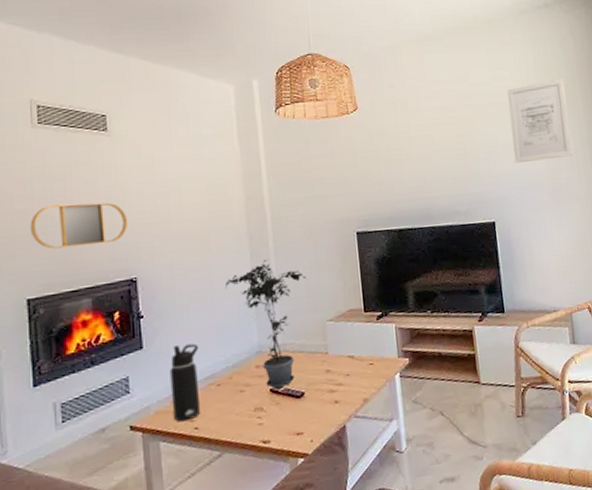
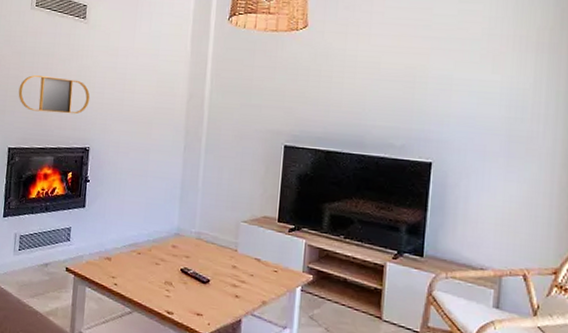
water bottle: present [169,343,201,422] -> none [99,211,129,276]
potted plant: present [225,260,306,388] -> none [159,154,230,270]
wall art: present [507,78,573,164] -> none [468,20,548,109]

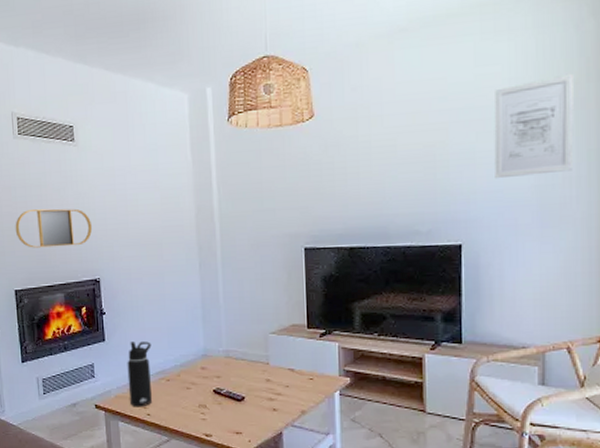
water bottle: none [99,211,129,276] -> present [127,341,153,407]
wall art: none [468,20,548,109] -> present [494,73,574,179]

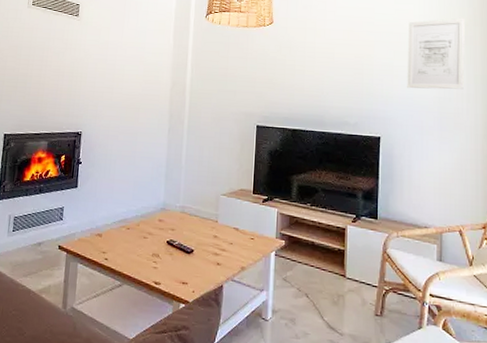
home mirror: present [15,208,93,248] -> none [14,67,83,102]
water bottle: present [127,341,153,407] -> none [91,190,118,252]

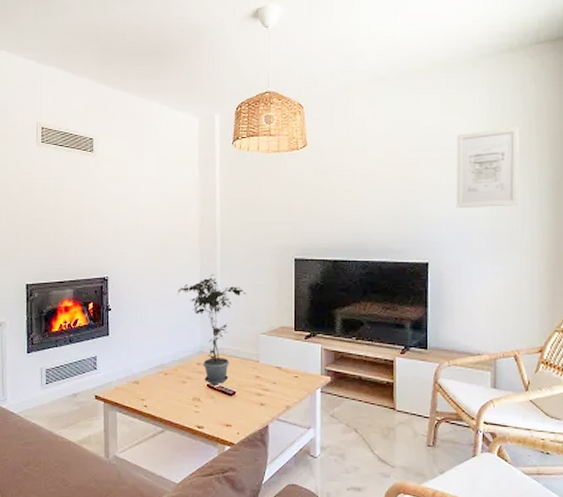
potted plant: none [146,135,209,242] -> present [178,274,246,384]

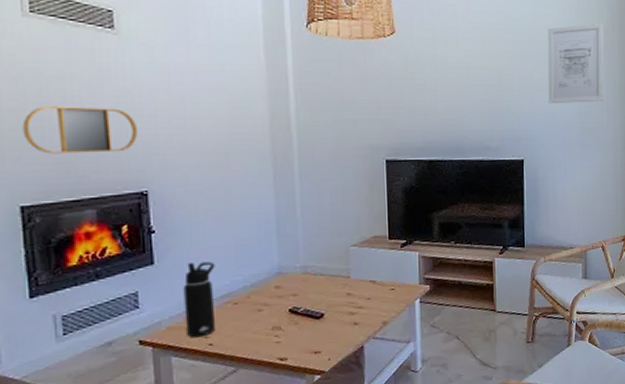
home mirror: none [31,211,105,246] -> present [22,106,139,154]
water bottle: none [128,337,152,399] -> present [183,262,217,338]
potted plant: present [178,274,246,384] -> none [246,182,331,308]

